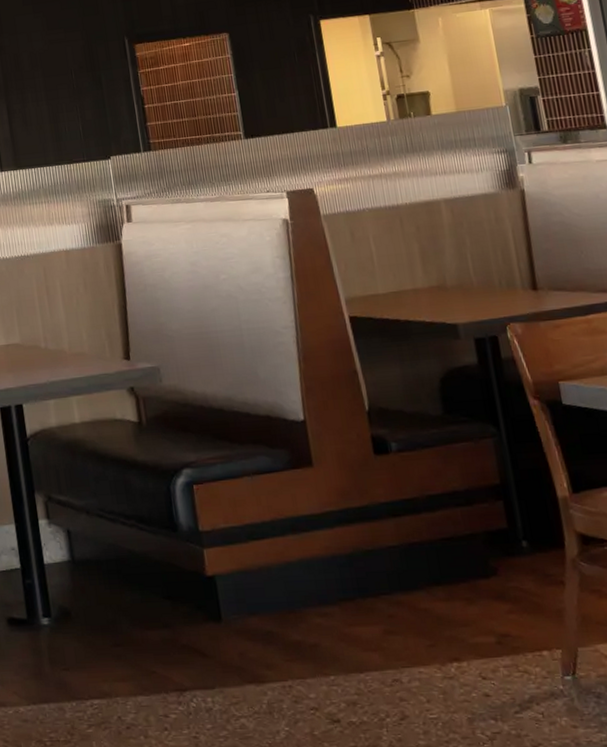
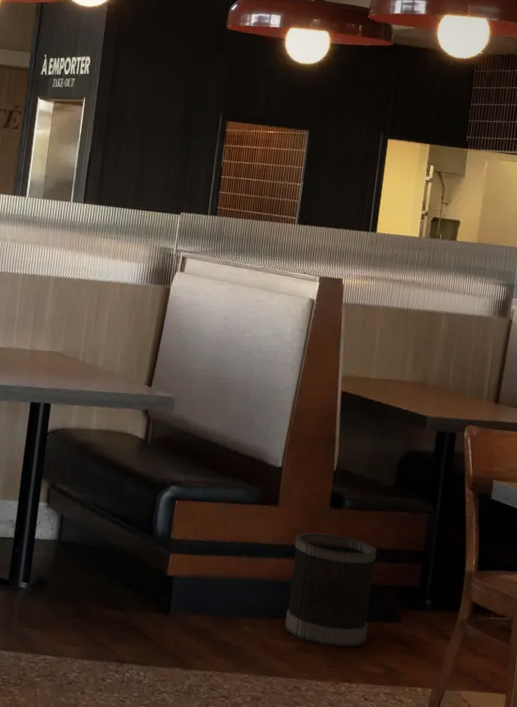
wastebasket: none [344,486,464,623] -> present [284,532,377,648]

